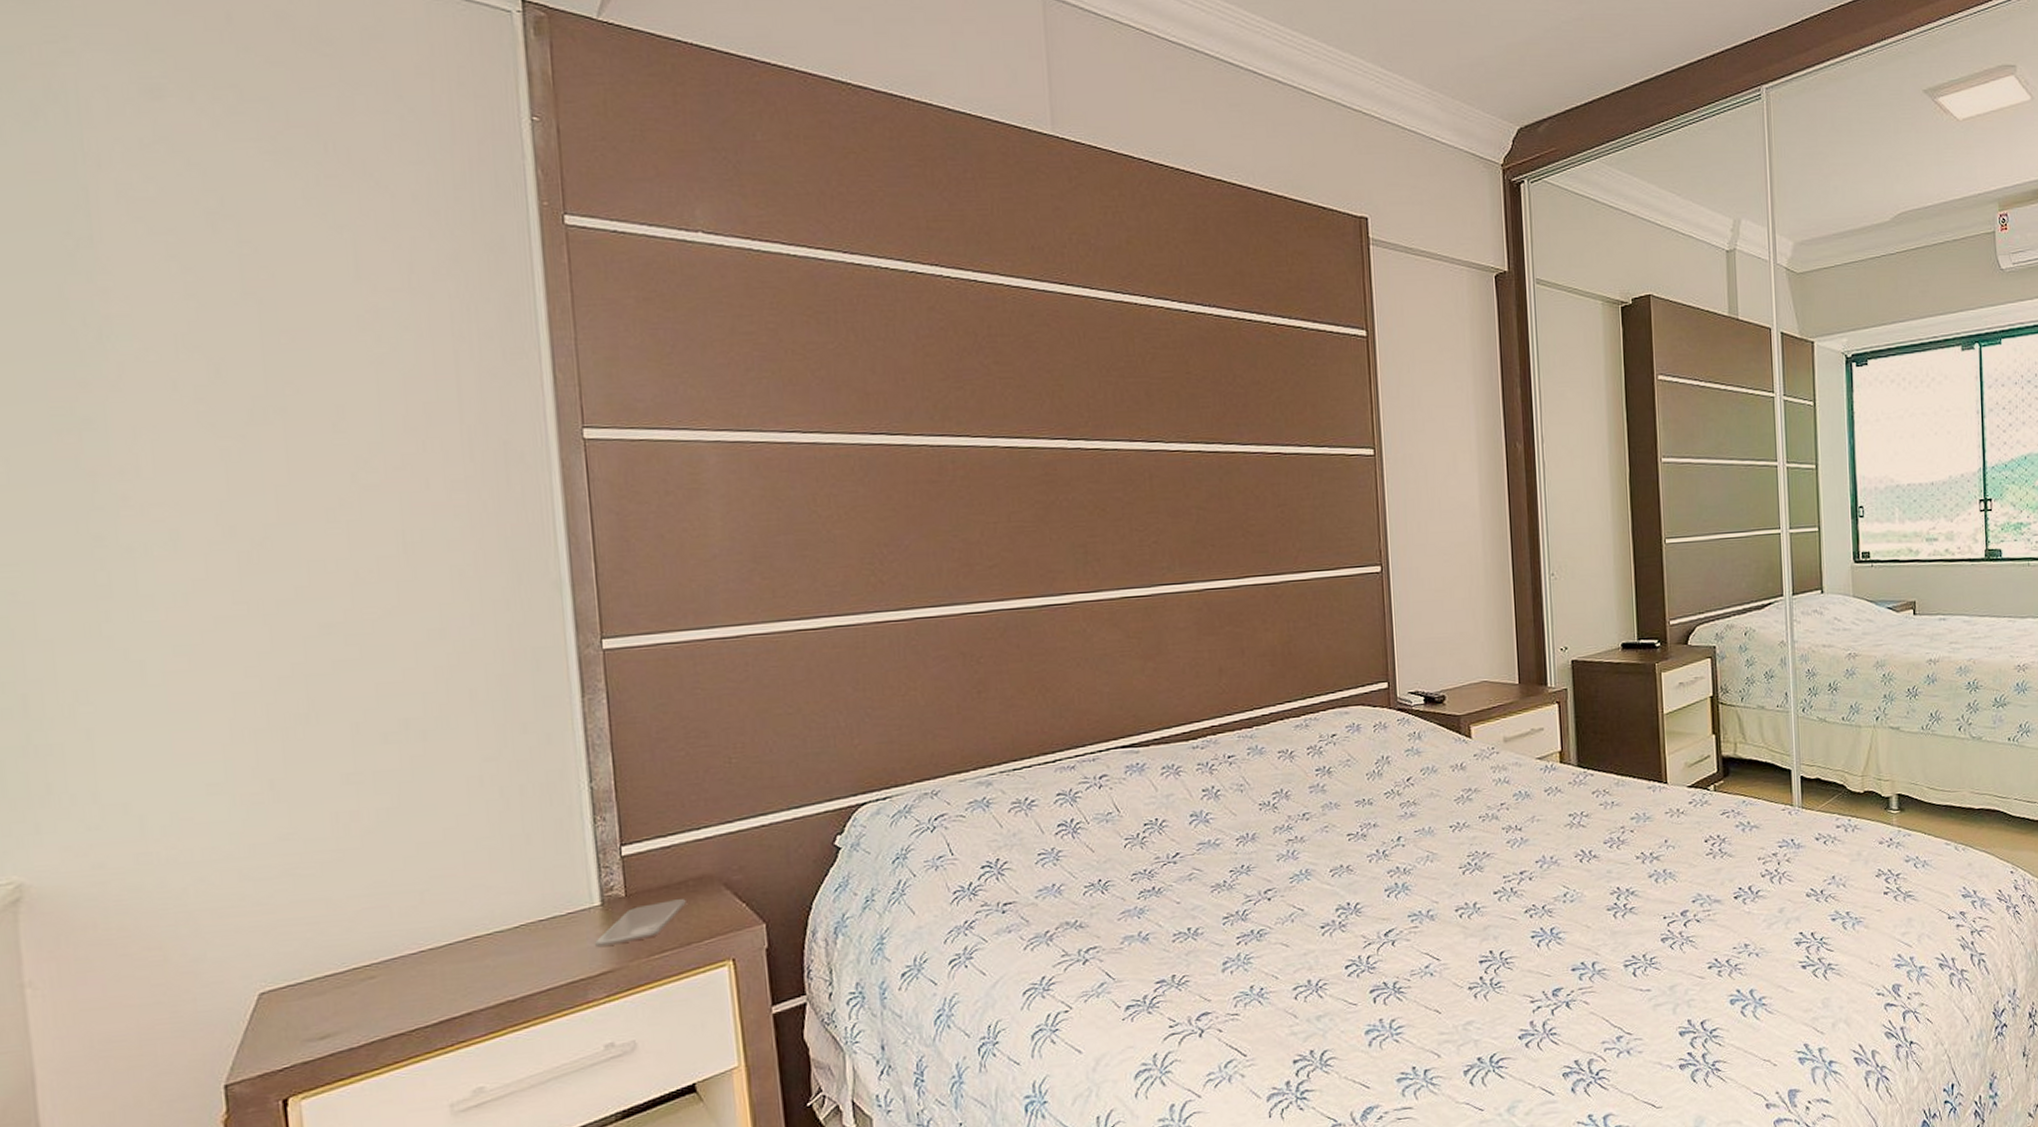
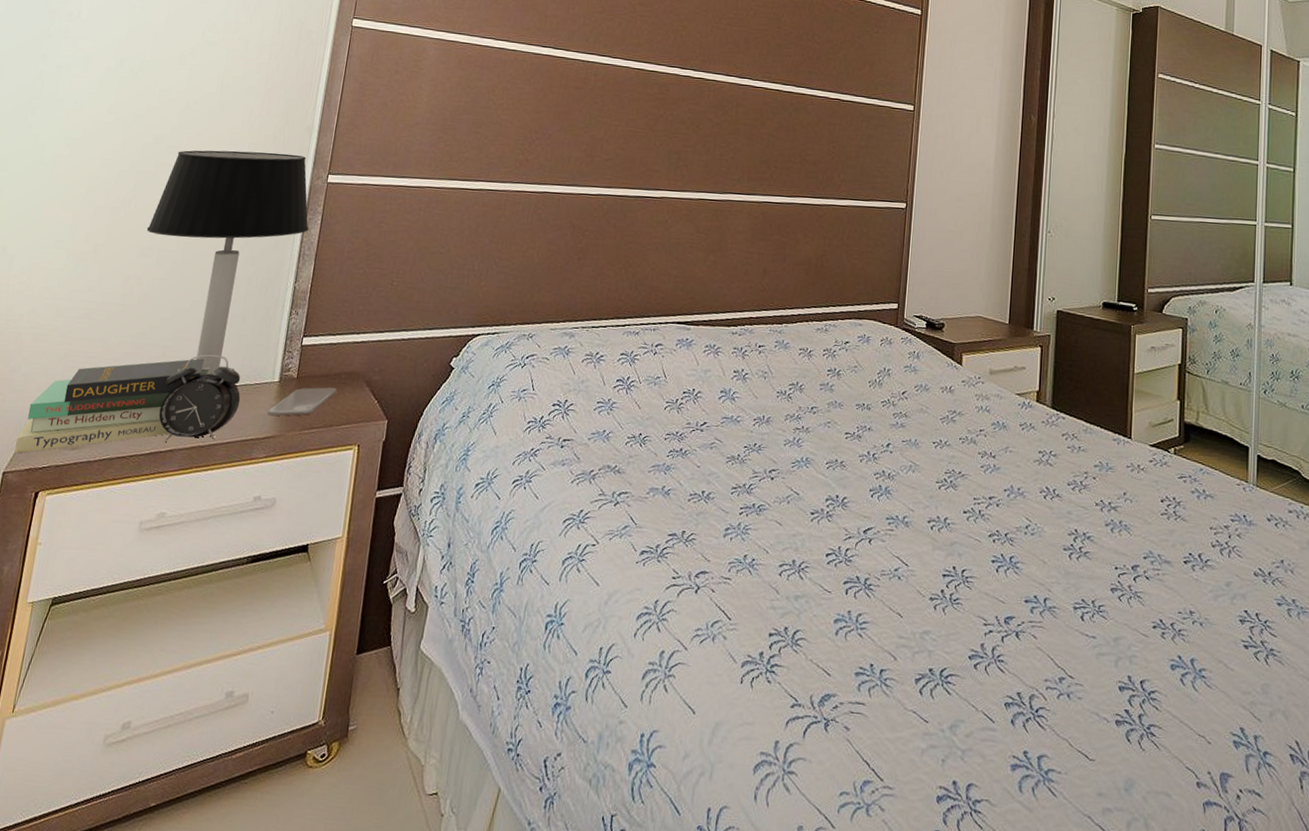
books: none [231,895,497,1060] -> present [14,358,210,454]
table lamp: none [345,620,591,914] -> present [146,150,309,375]
alarm clock: none [434,888,553,1006] -> present [158,354,241,443]

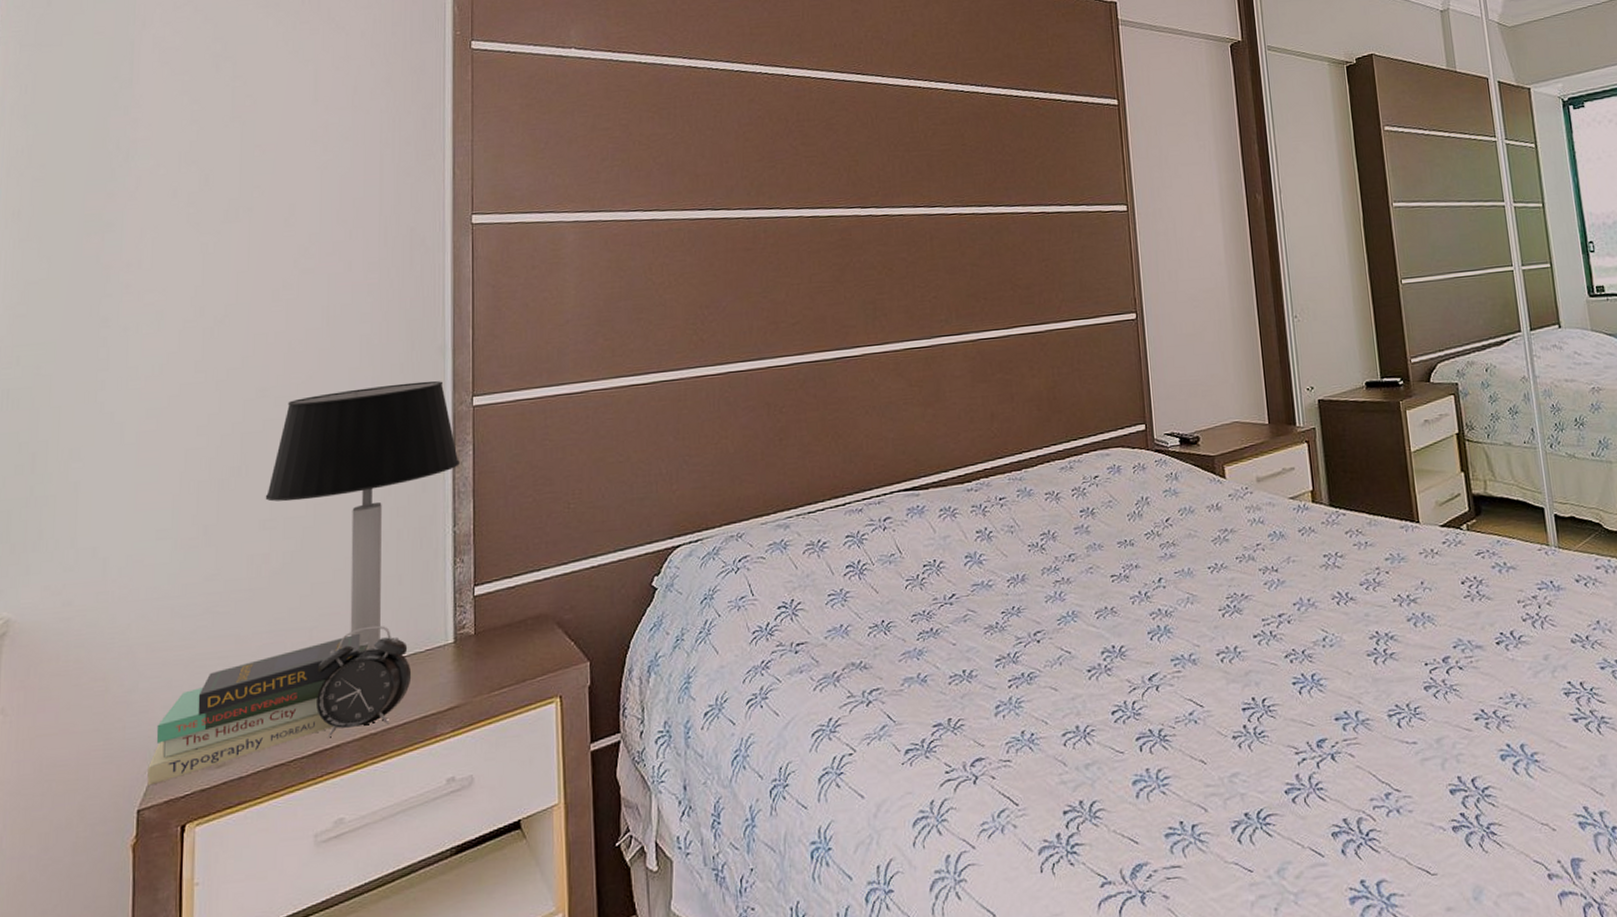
phone: present [266,387,338,417] -> none [445,637,526,684]

